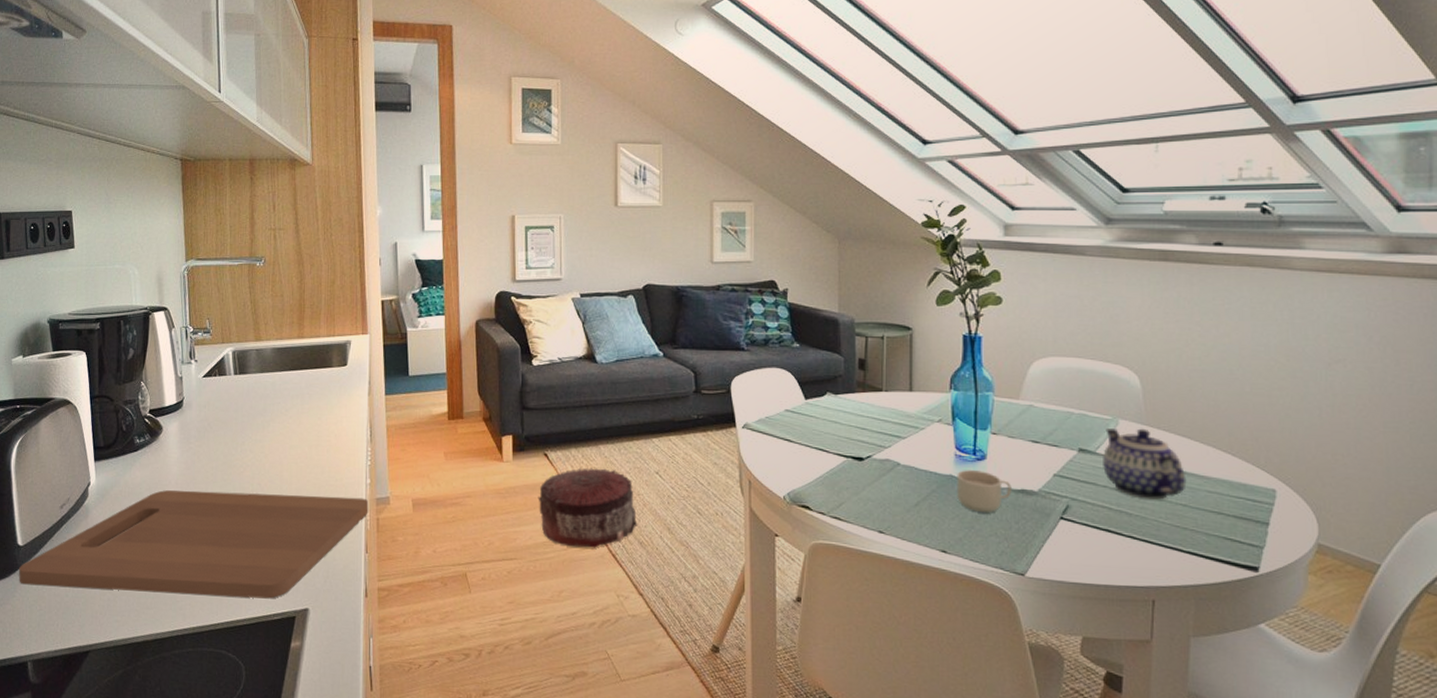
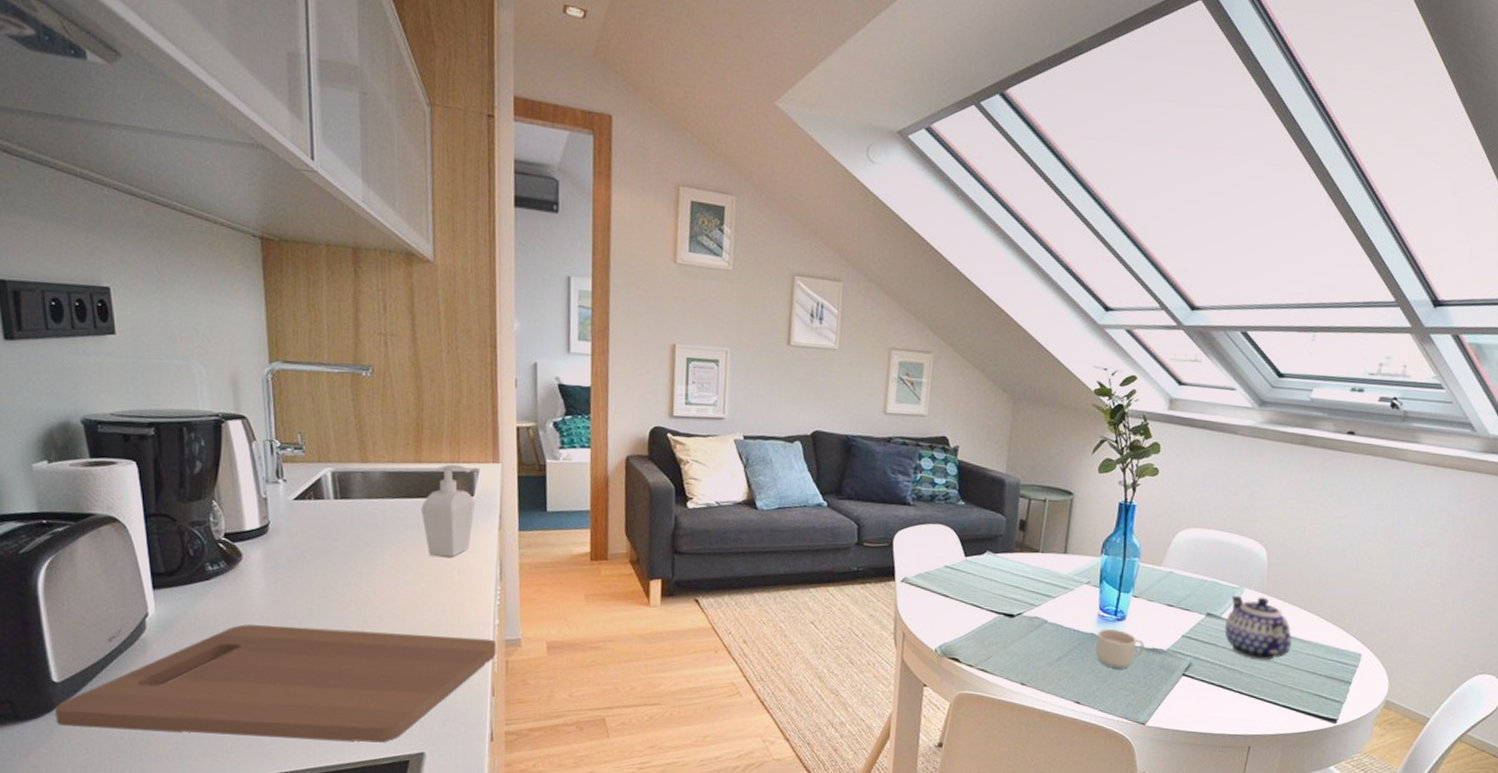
soap bottle: none [303,337,348,422] -> present [421,464,475,557]
pouf: present [538,467,638,548] -> none [686,615,789,695]

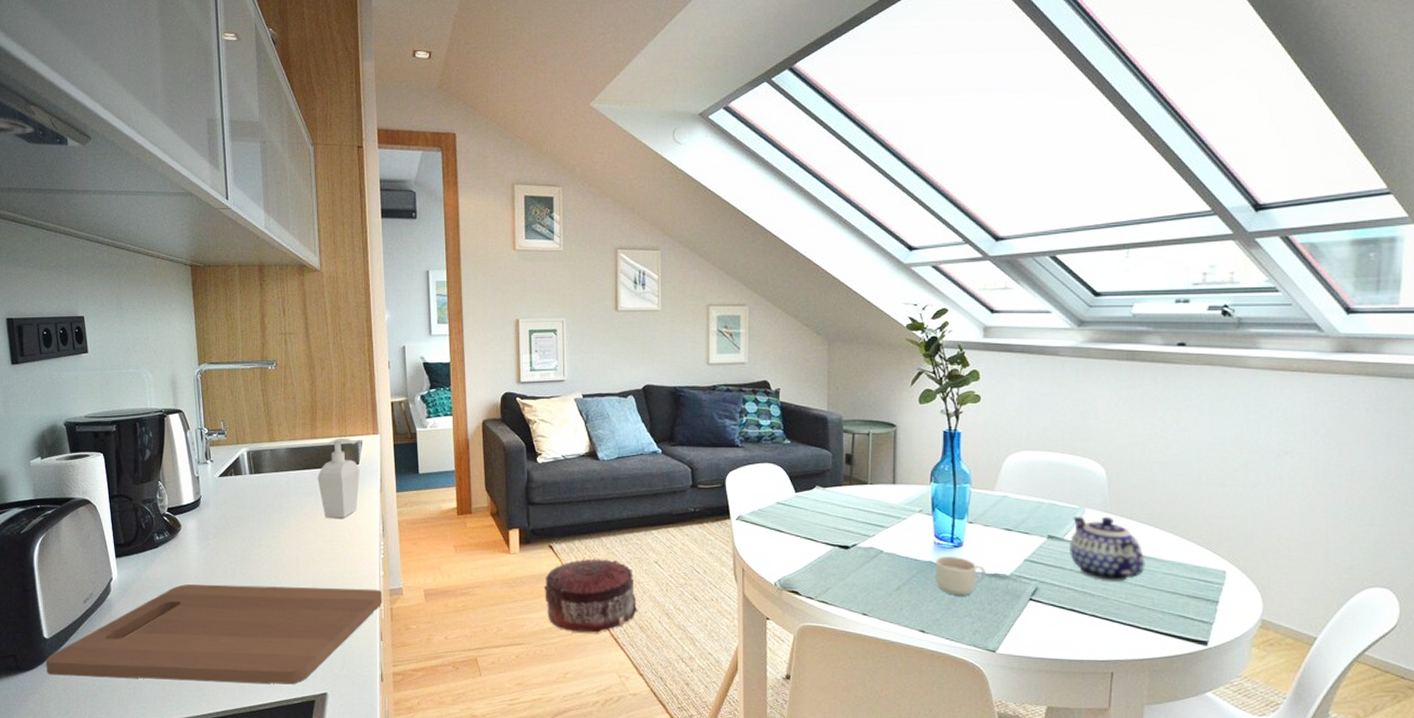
pouf: none [686,615,789,695] -> present [543,558,638,633]

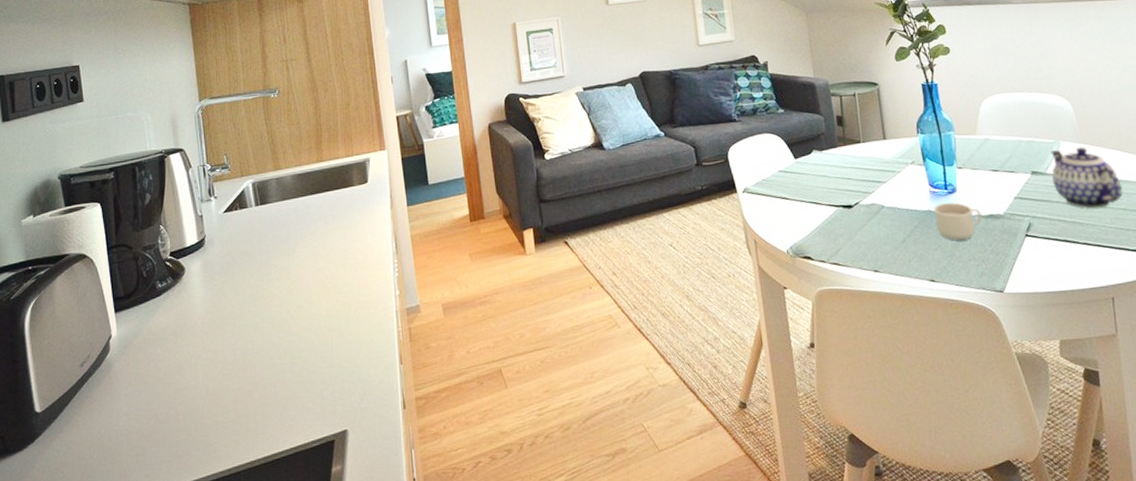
cutting board: present [45,584,383,685] -> none [37,310,400,453]
soap bottle: present [317,438,360,518] -> none [325,157,369,242]
pouf: present [543,558,638,633] -> none [562,247,659,328]

